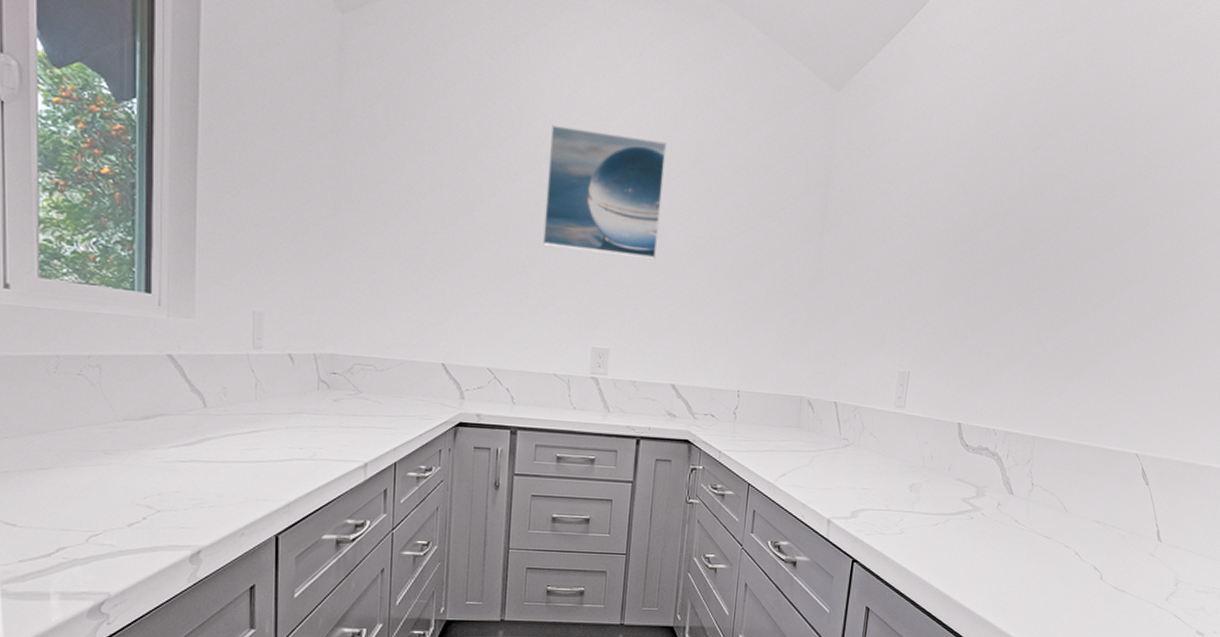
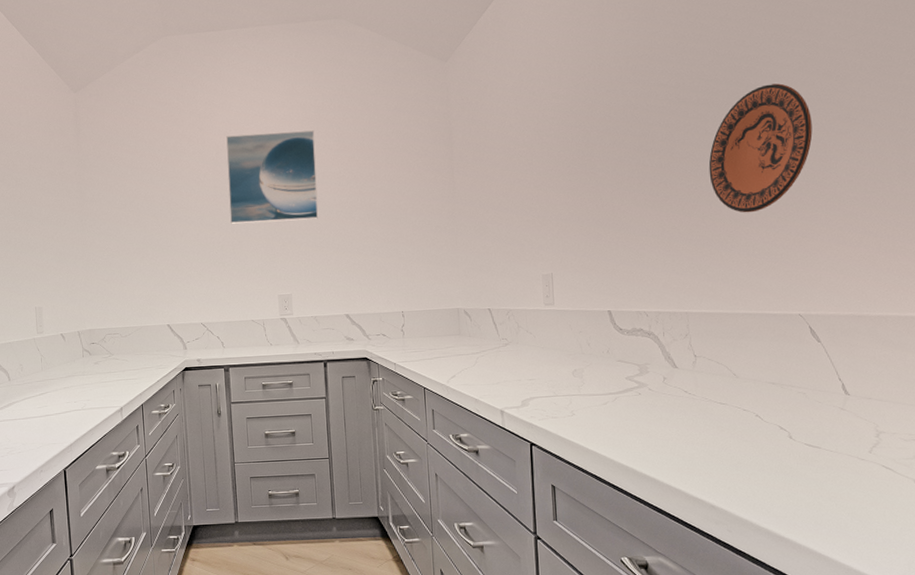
decorative plate: none [1085,199,1193,339] -> present [708,83,813,213]

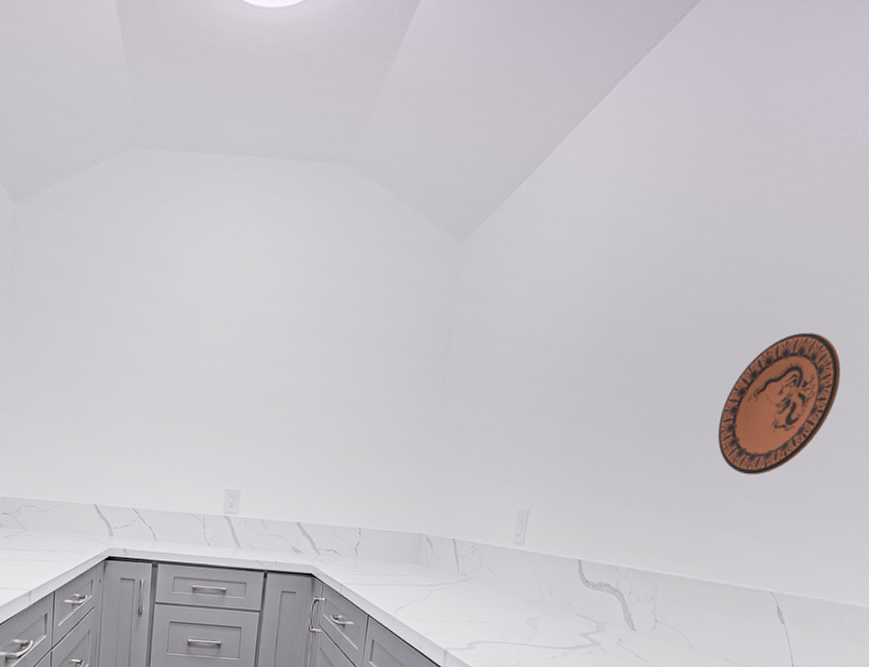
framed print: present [226,130,319,224] -> none [183,290,297,409]

